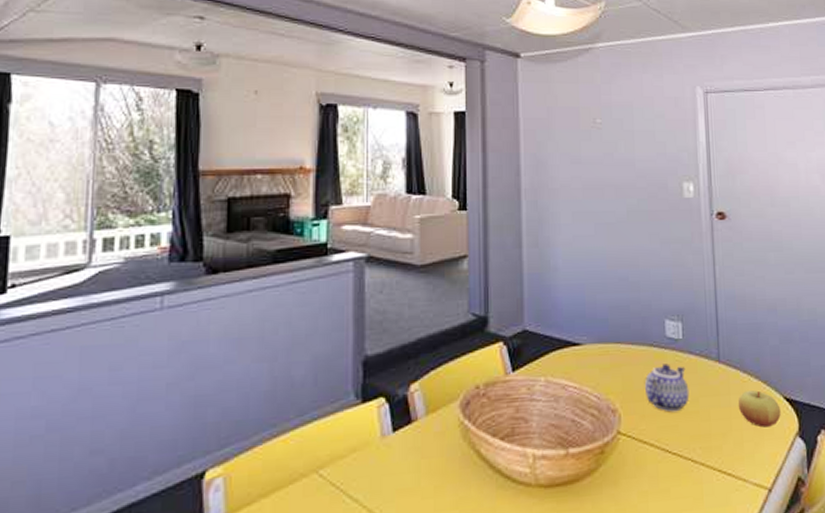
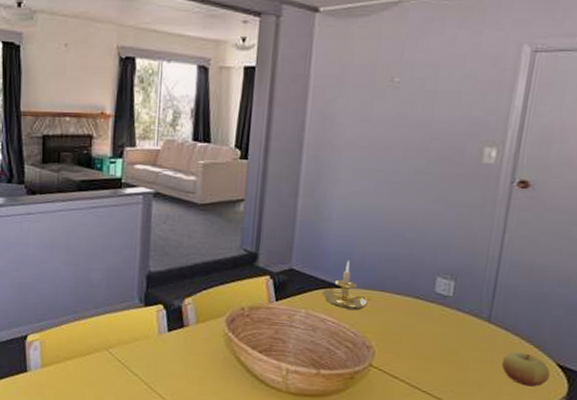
candle holder: none [558,312,608,370] -> present [321,260,371,311]
teapot: present [644,363,690,412] -> none [403,315,451,358]

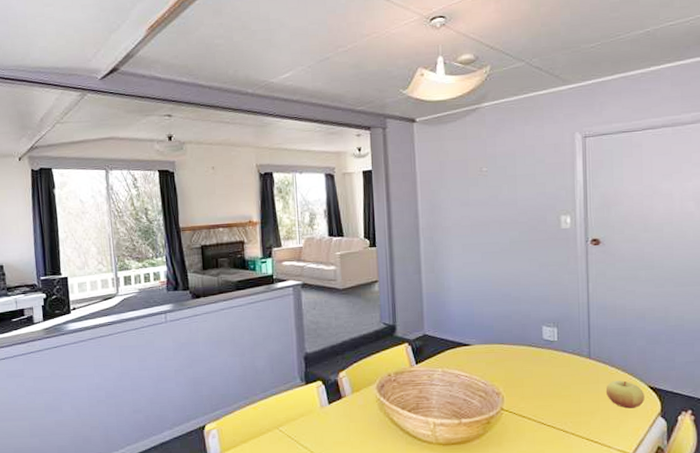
candle holder: present [321,260,371,311] -> none [452,321,493,364]

